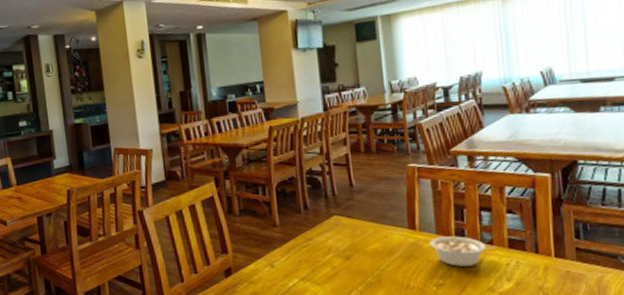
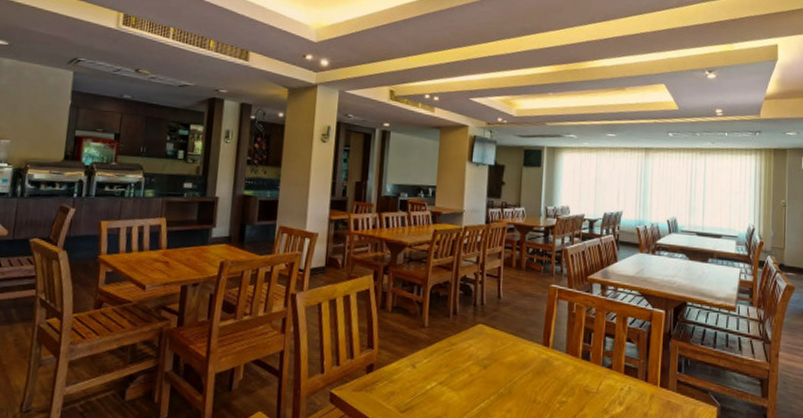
legume: present [430,236,496,267] -> none [559,356,614,387]

